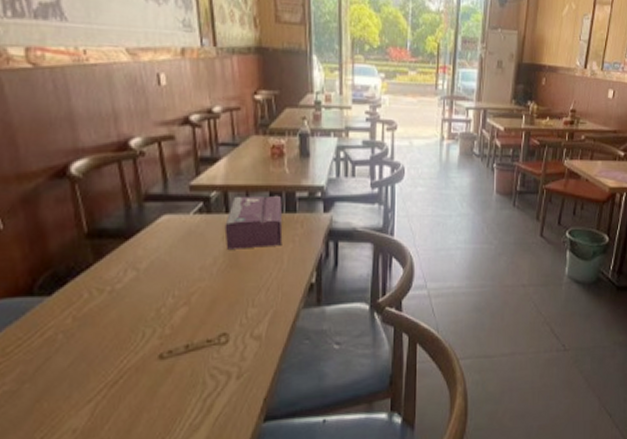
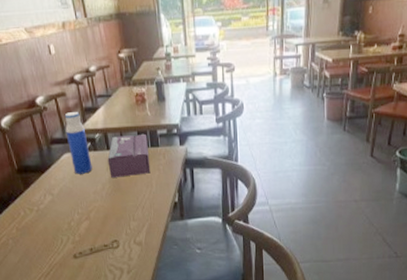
water bottle: none [168,161,202,243] -> present [64,112,93,174]

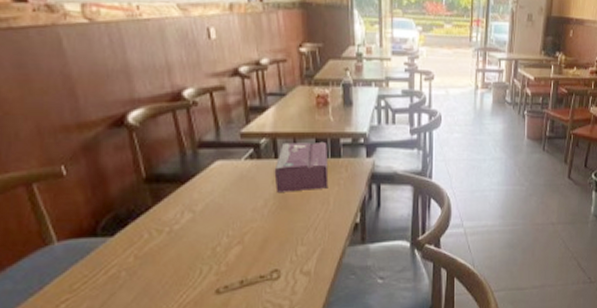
water bottle: present [64,112,93,174] -> none [221,110,253,187]

